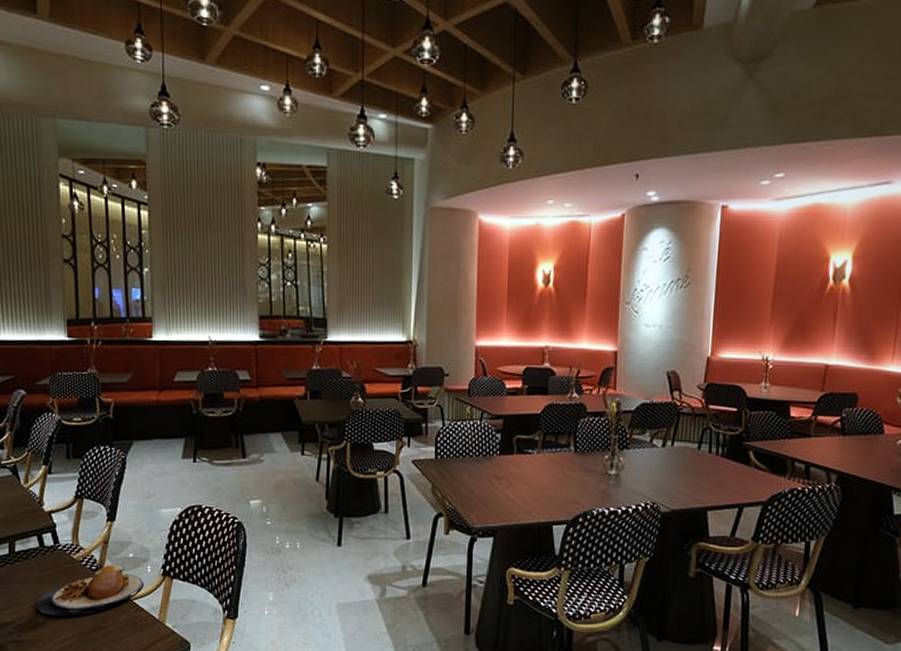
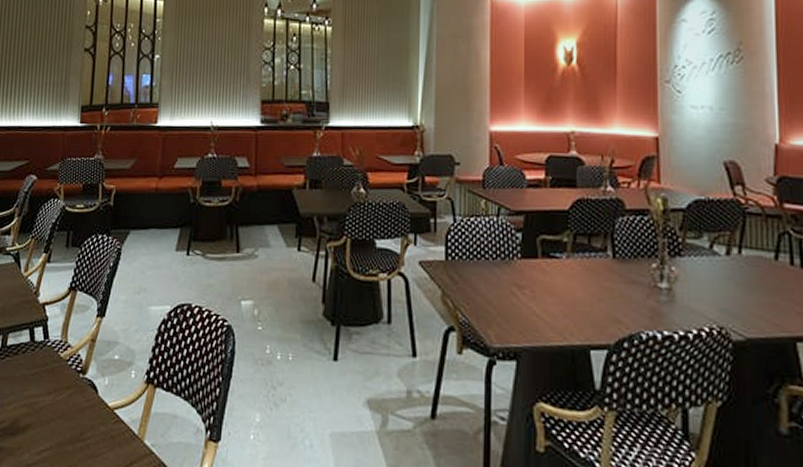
plate: present [35,565,144,617] -> none [18,366,126,424]

